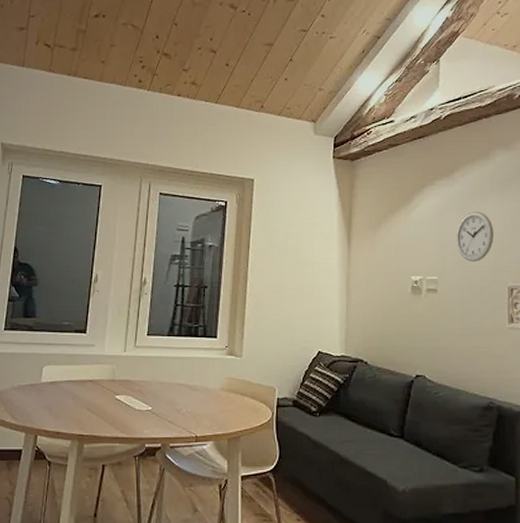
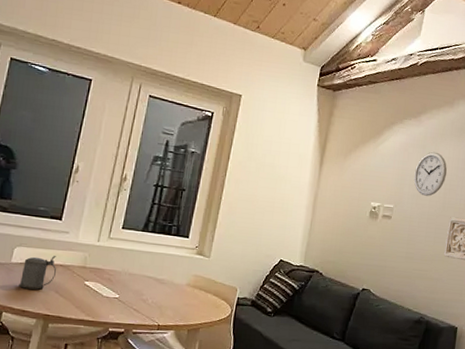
beer stein: none [51,371,85,409] -> present [19,256,56,290]

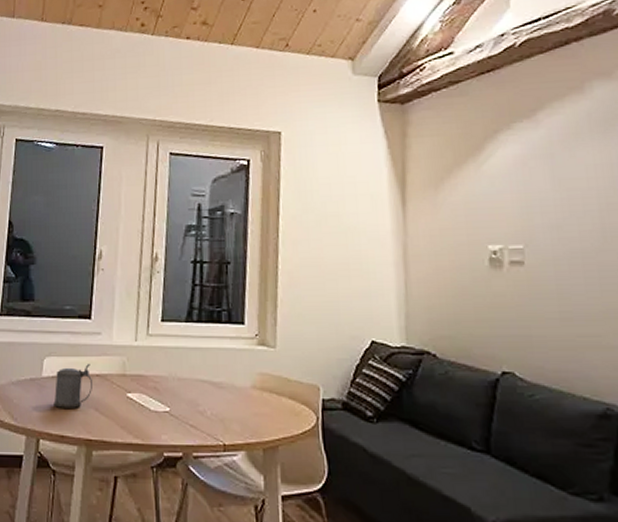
wall clock: present [414,151,447,196] -> none [545,160,598,225]

